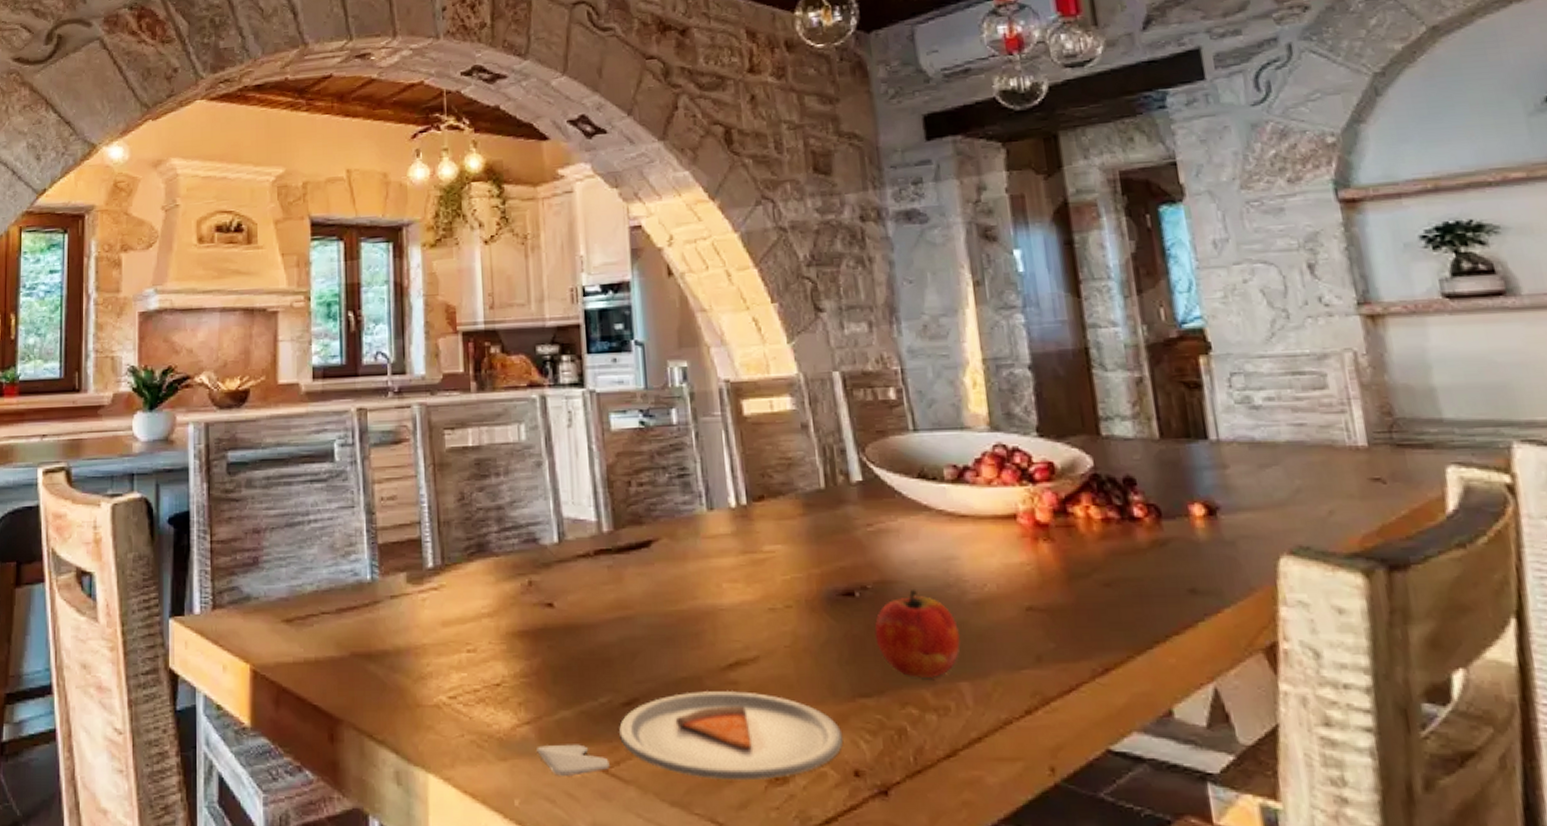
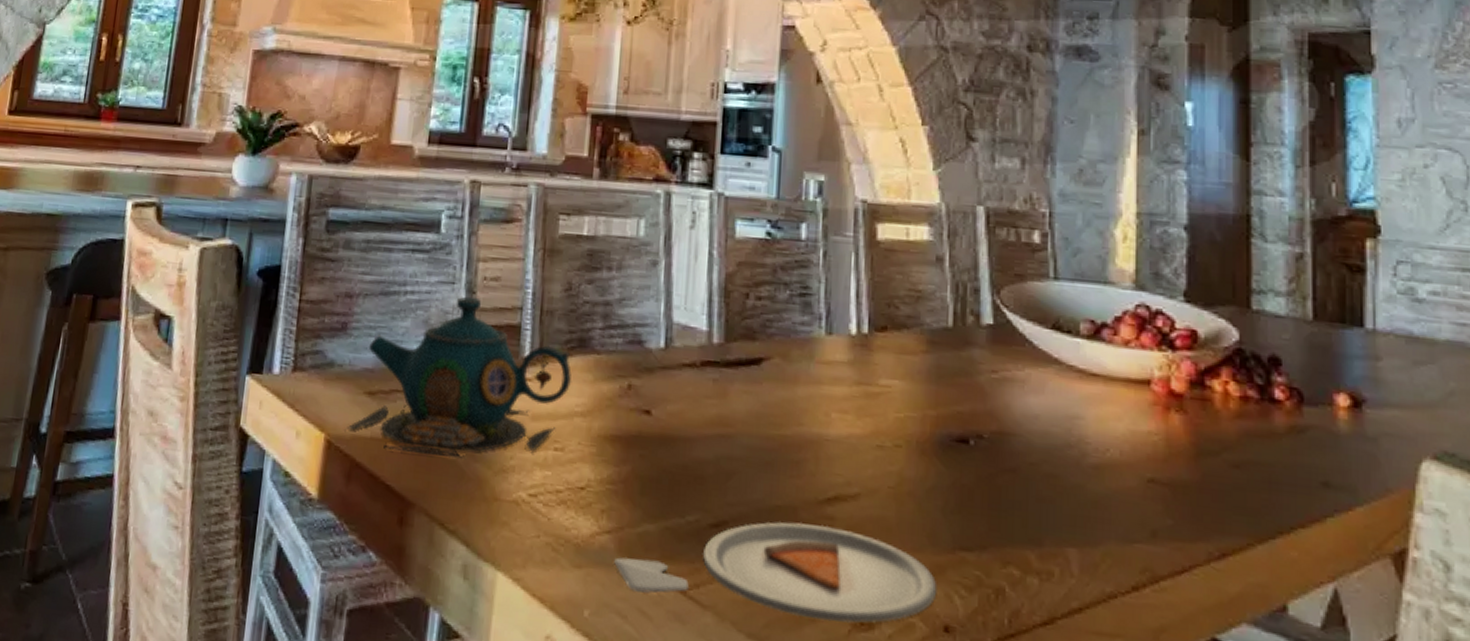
teapot: none [269,519,476,672] -> present [346,297,572,460]
apple: present [874,590,962,679] -> none [984,445,1075,541]

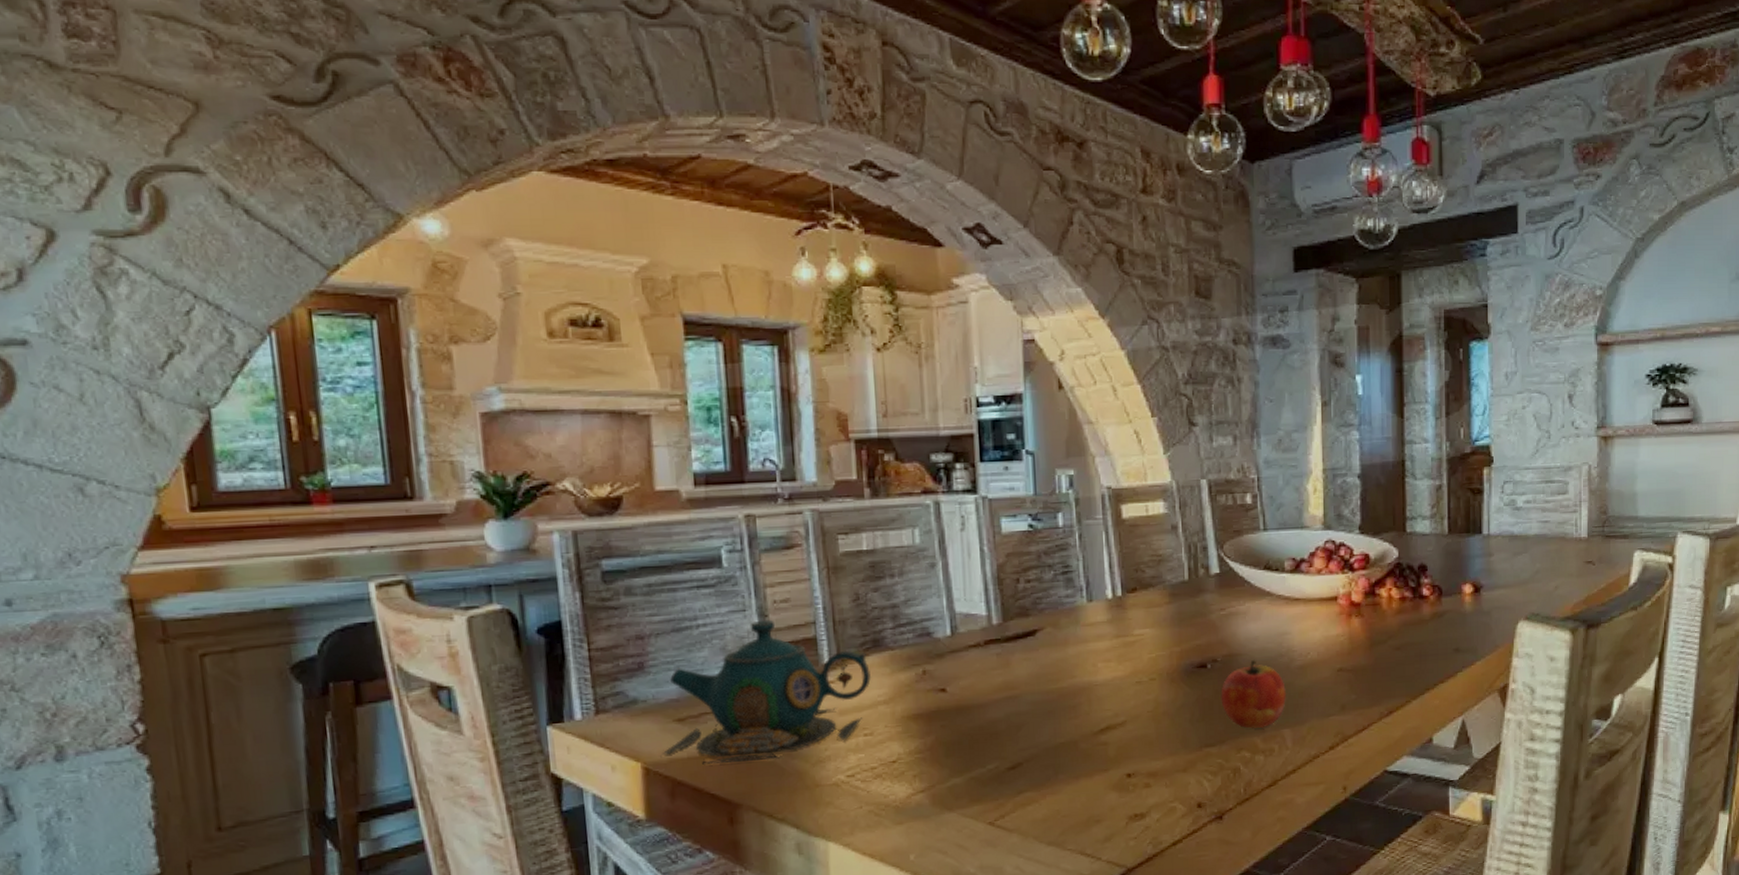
dinner plate: present [614,521,937,624] -> none [930,750,1191,832]
apple: none [984,445,1075,541] -> present [1221,660,1287,729]

